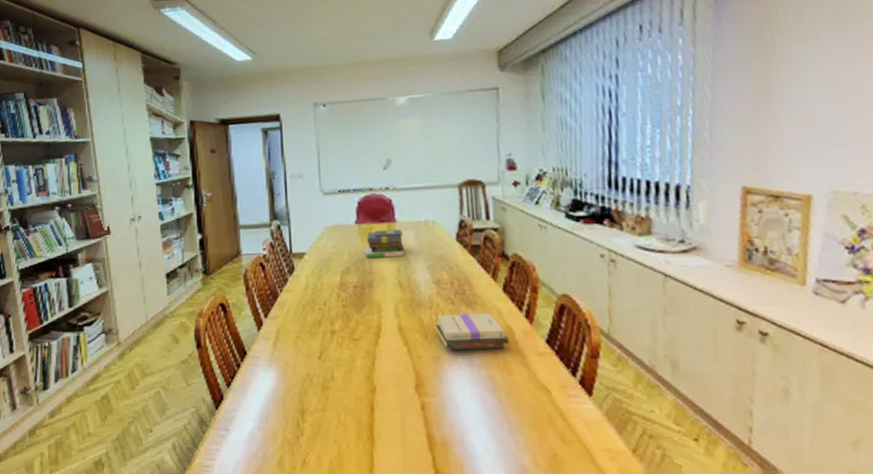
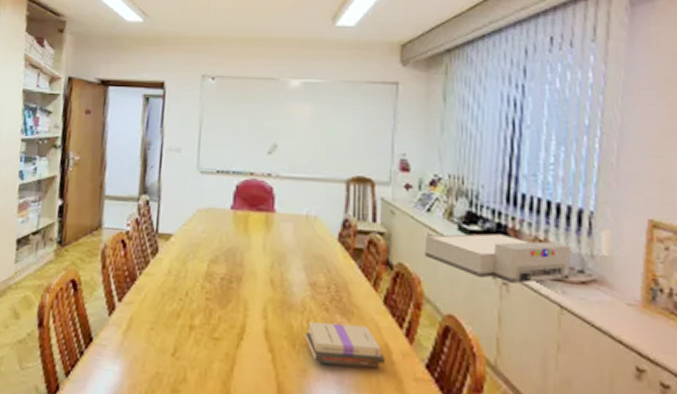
books: present [363,229,405,259] -> none [236,218,281,251]
architectural model: none [535,216,672,261] -> present [424,233,571,285]

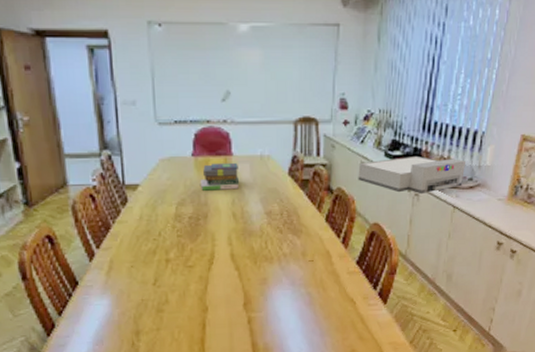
books: none [236,218,281,251] -> present [199,162,240,191]
books: present [305,321,385,369] -> none [264,240,326,273]

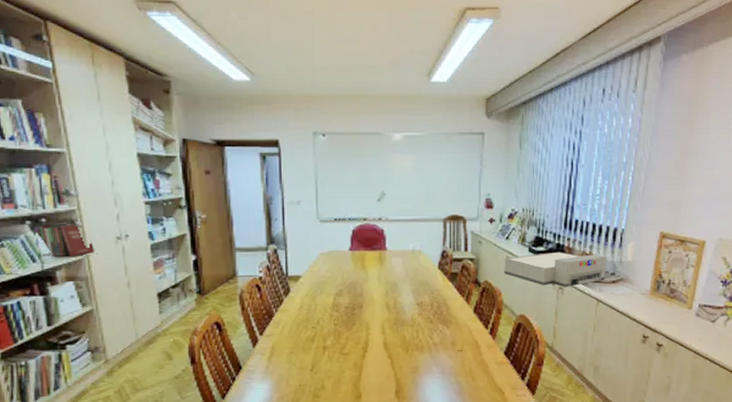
books: present [199,162,240,191] -> none [356,256,393,282]

